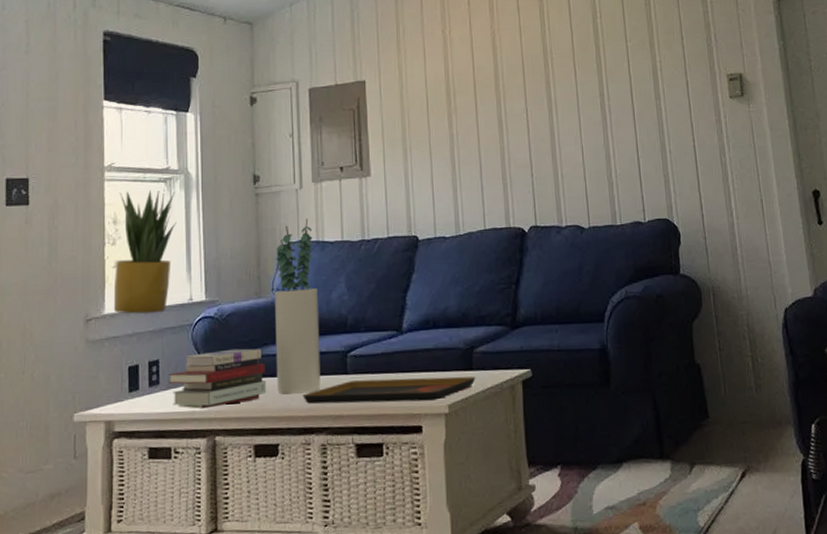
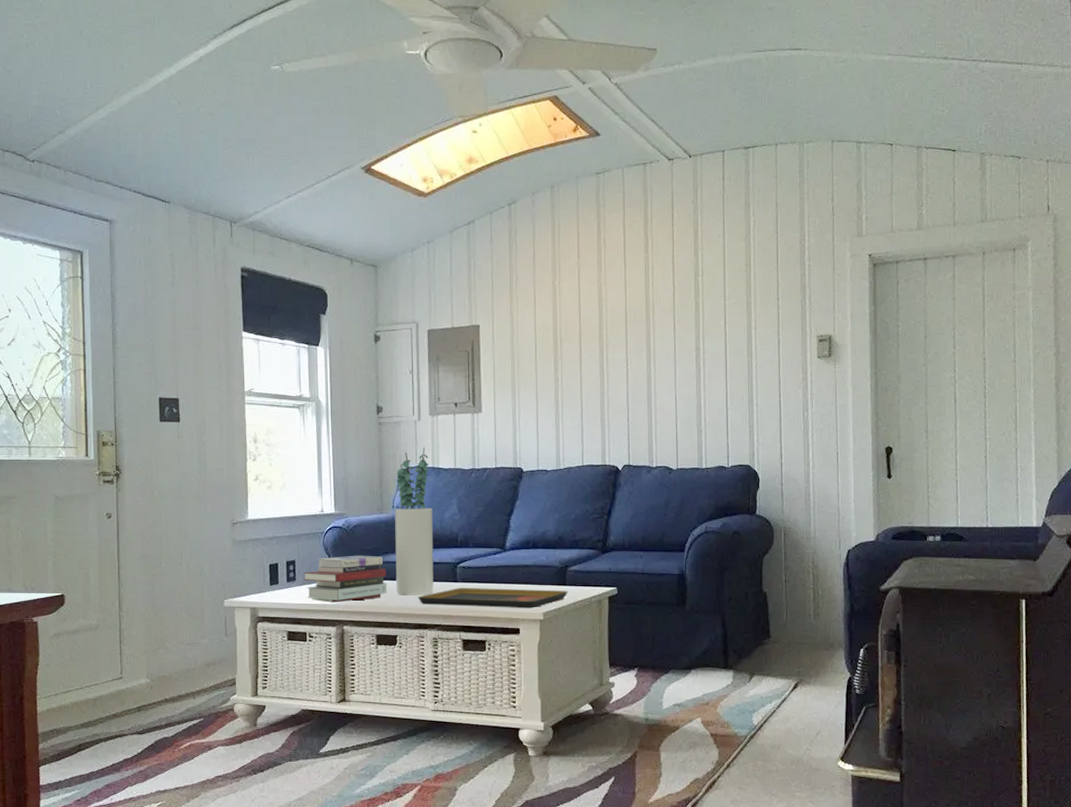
planter: present [113,188,177,314] -> none [255,413,309,521]

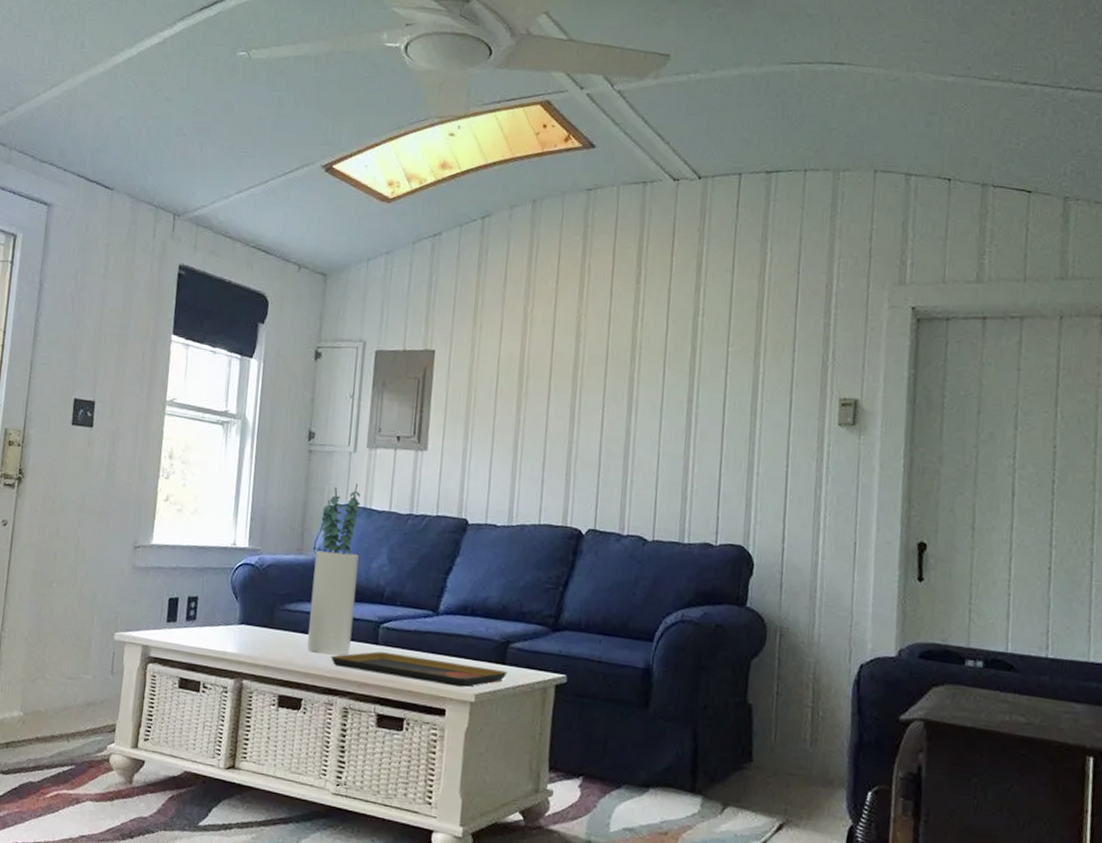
books: present [304,555,387,603] -> none [205,597,299,653]

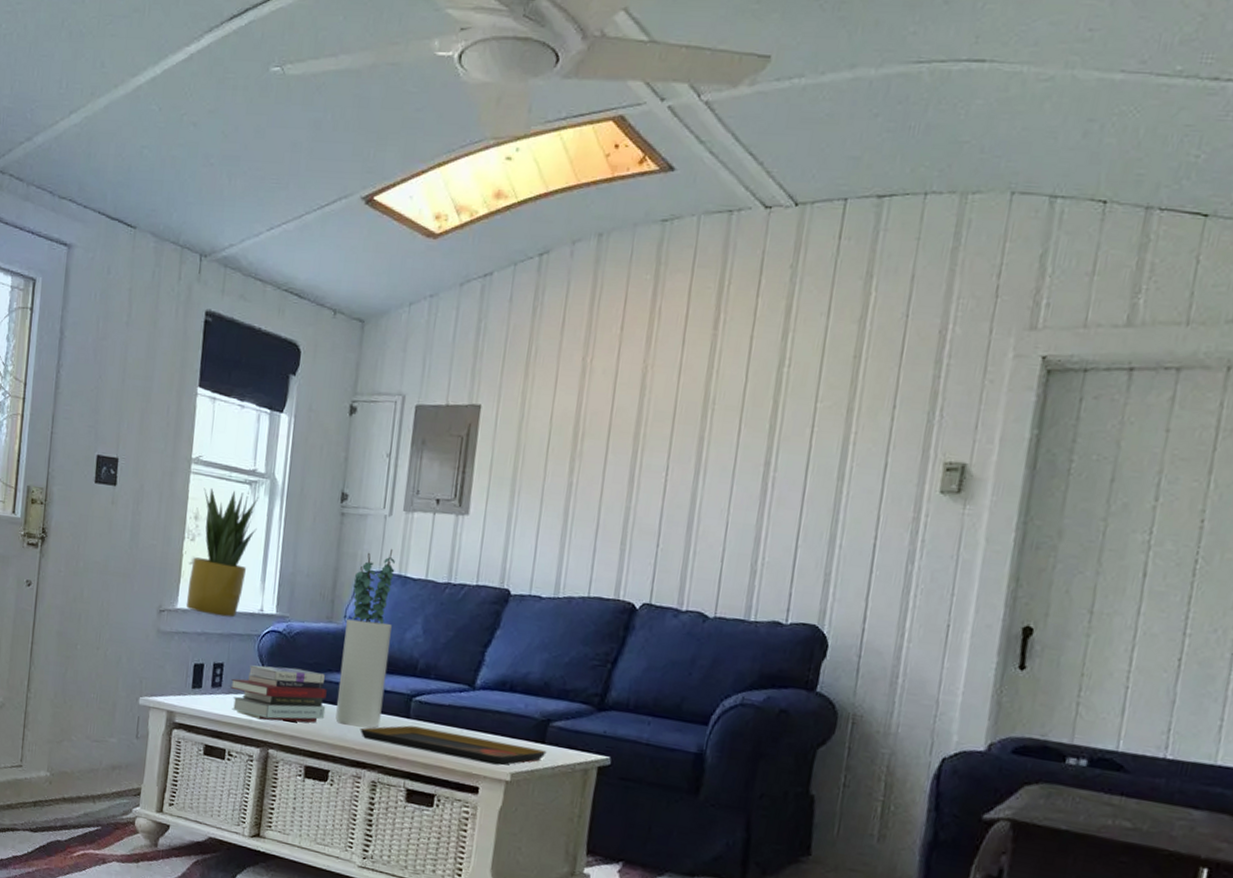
planter: none [160,428,231,552] -> present [186,488,259,618]
books: none [205,597,299,653] -> present [230,665,327,723]

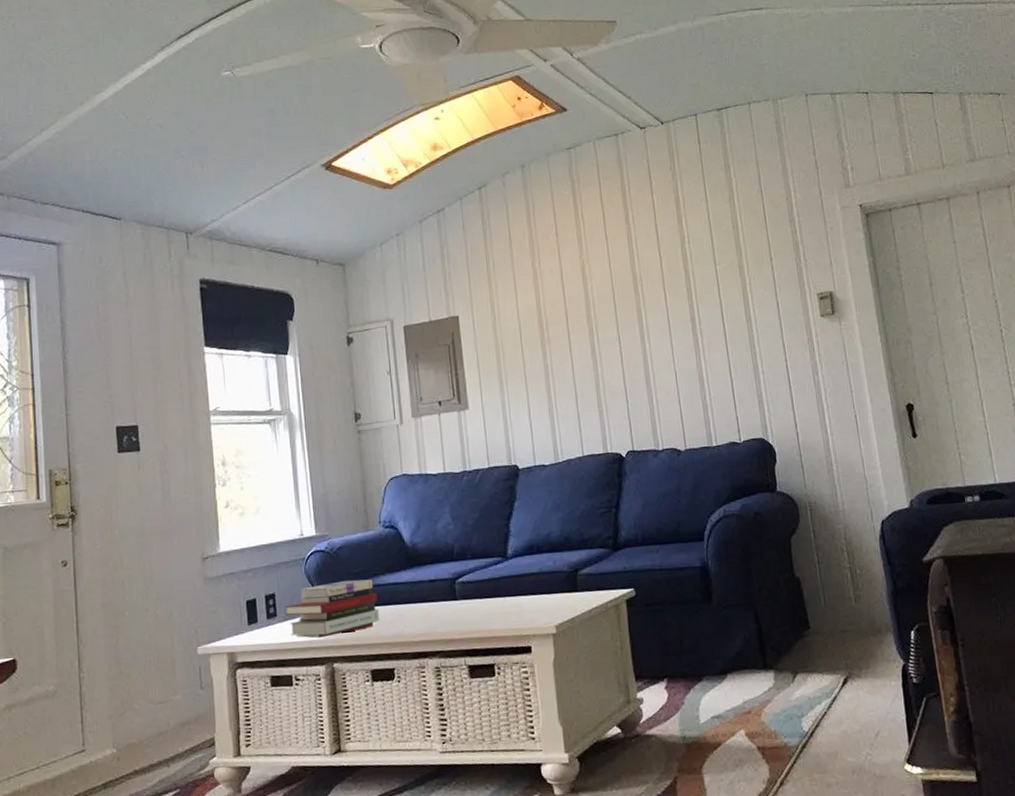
planter: present [186,488,259,618] -> none [226,429,283,551]
vase: present [335,549,395,729] -> none [380,453,431,622]
decorative tray: present [360,725,547,766] -> none [414,597,581,630]

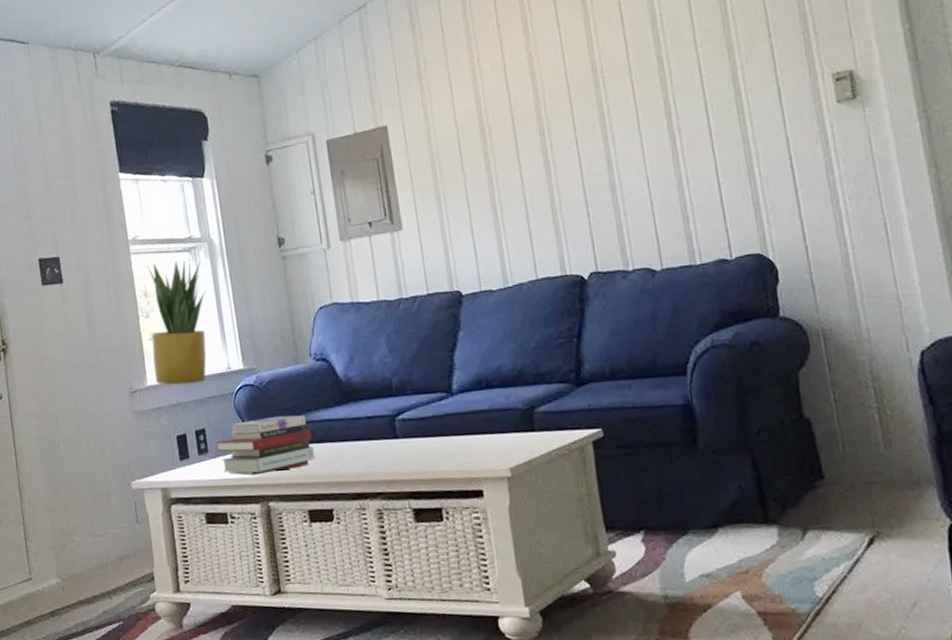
planter: none [226,429,283,551] -> present [146,257,207,385]

